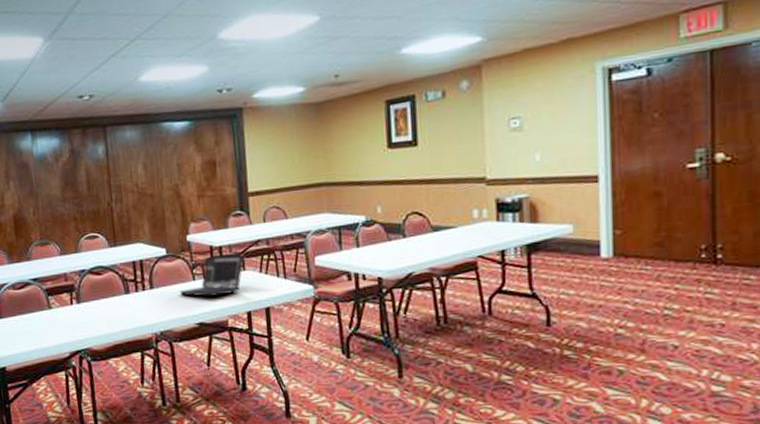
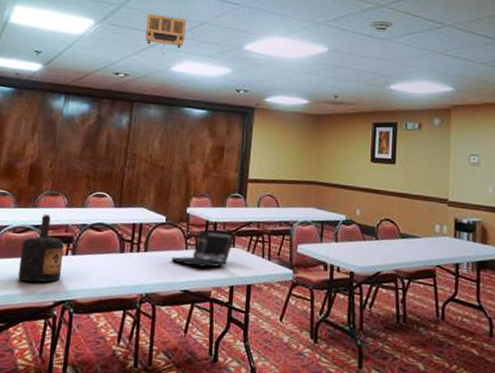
bottle: none [25,265,71,337] -> present [18,214,64,283]
projector: none [100,14,148,64] -> present [145,13,186,55]

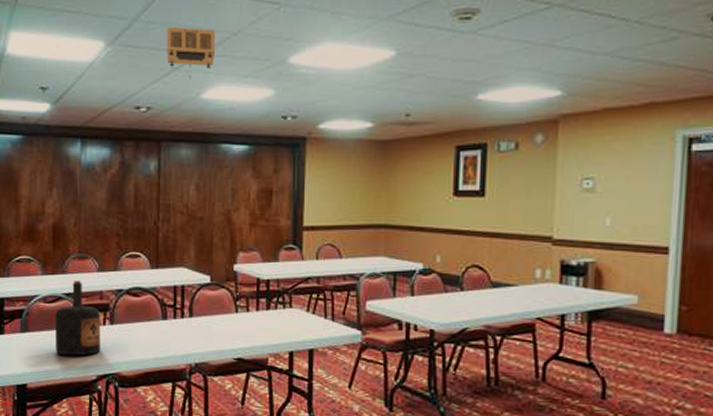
laptop: present [170,228,235,268] -> none [219,286,291,332]

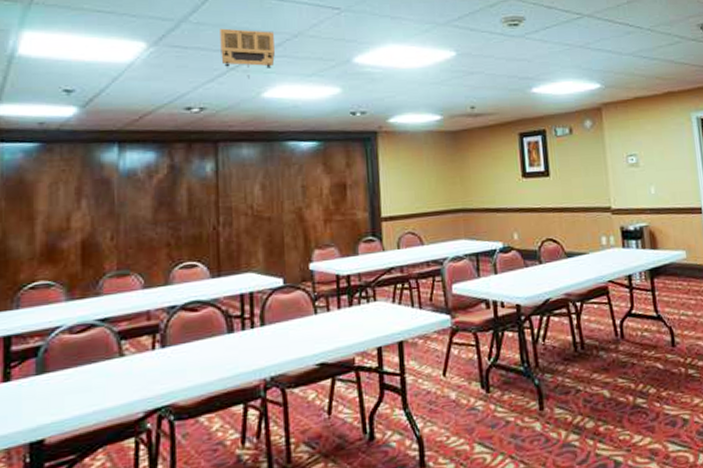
bottle: present [55,280,101,356] -> none [86,301,150,395]

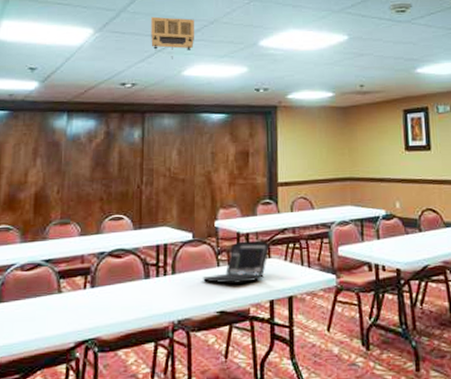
laptop: none [297,282,375,333] -> present [202,240,270,284]

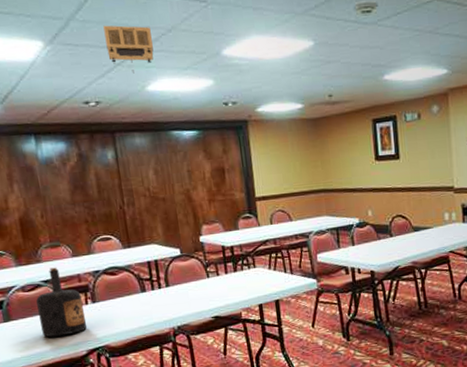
bottle: none [31,246,81,324] -> present [36,267,87,338]
laptop: present [202,240,270,284] -> none [194,252,254,293]

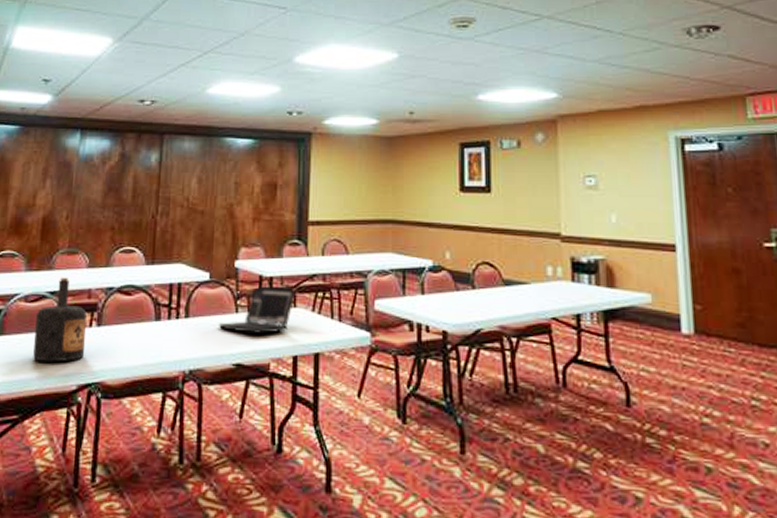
projector: present [103,25,154,74] -> none [174,26,223,75]
laptop: none [194,252,254,293] -> present [218,284,296,334]

